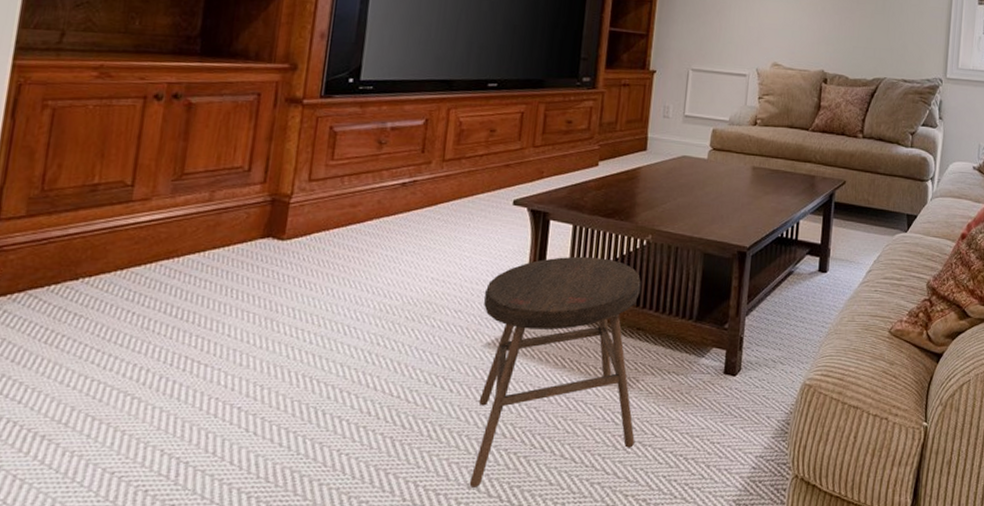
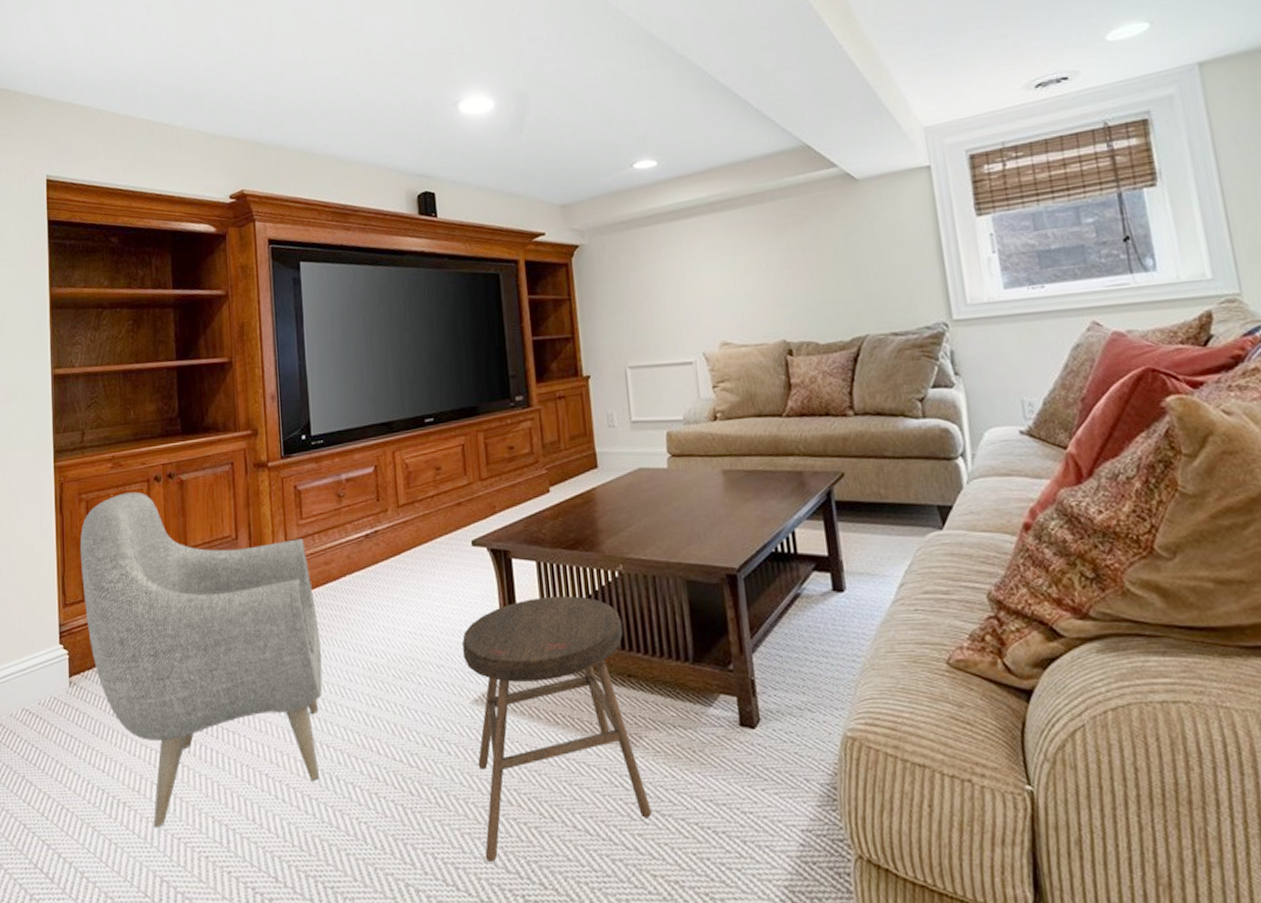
armchair: none [27,106,332,463] -> present [80,491,323,829]

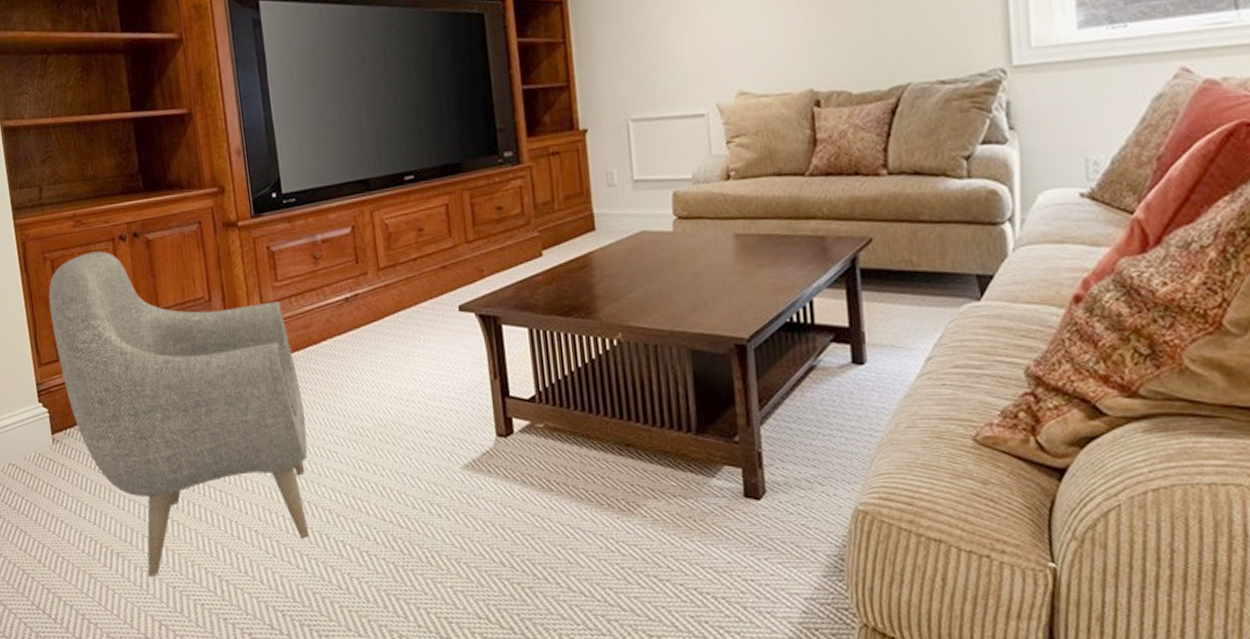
stool: present [462,595,652,863] -> none [451,363,649,619]

